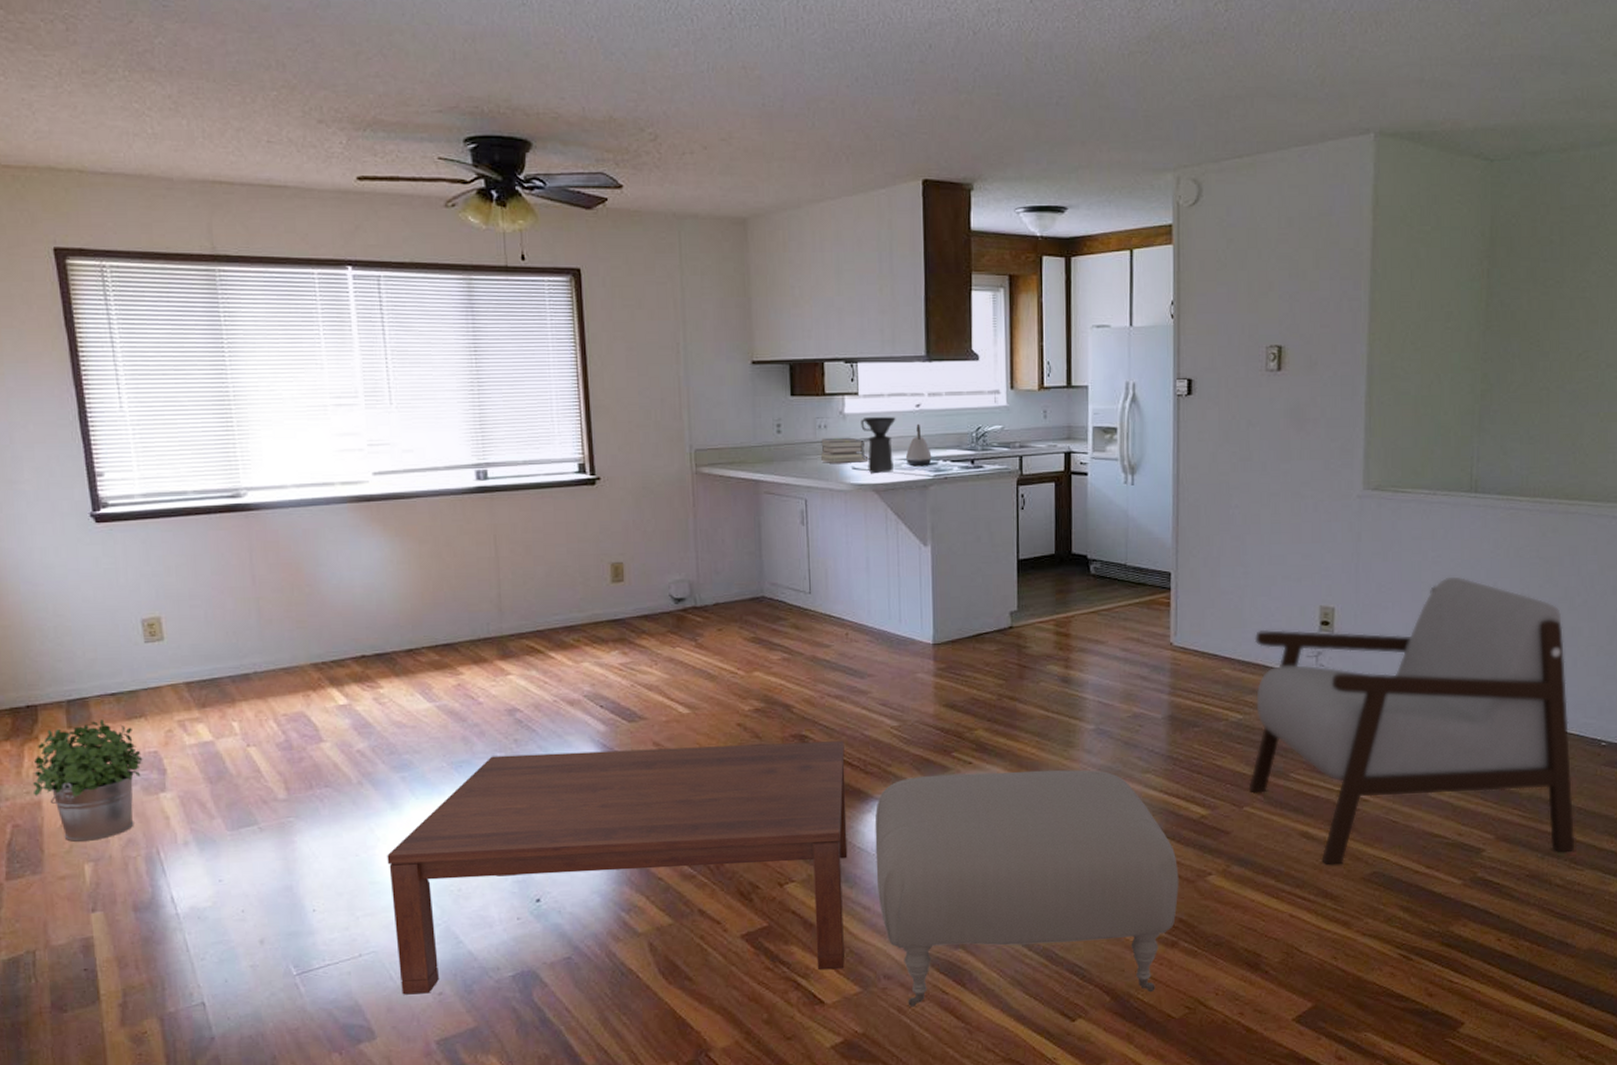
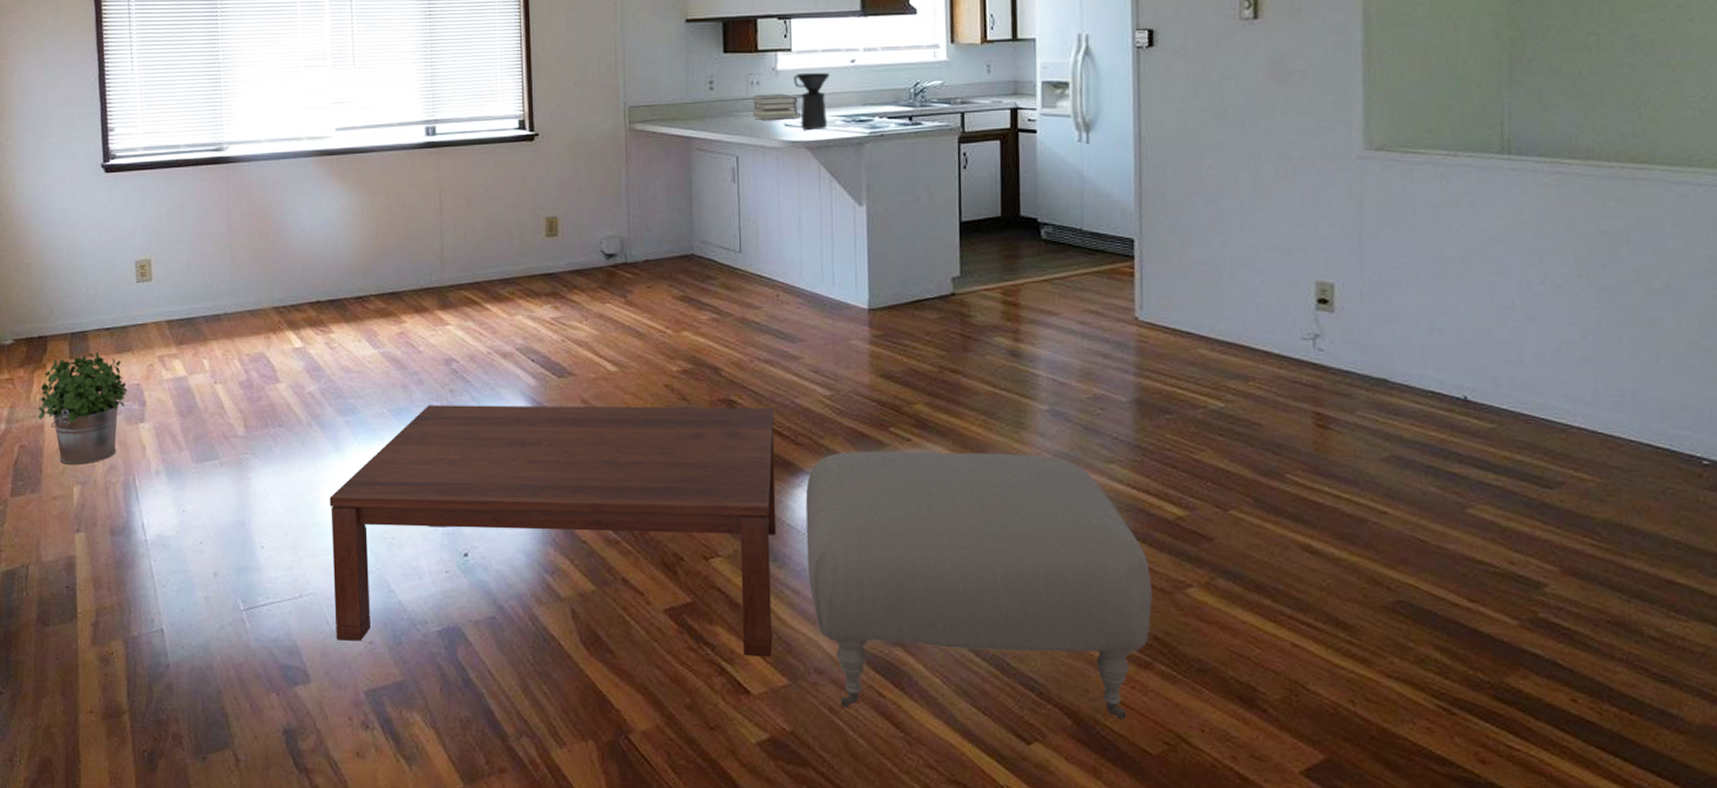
kettle: present [905,423,932,467] -> none [839,79,867,123]
armchair: present [1248,576,1575,866] -> none [1234,251,1674,598]

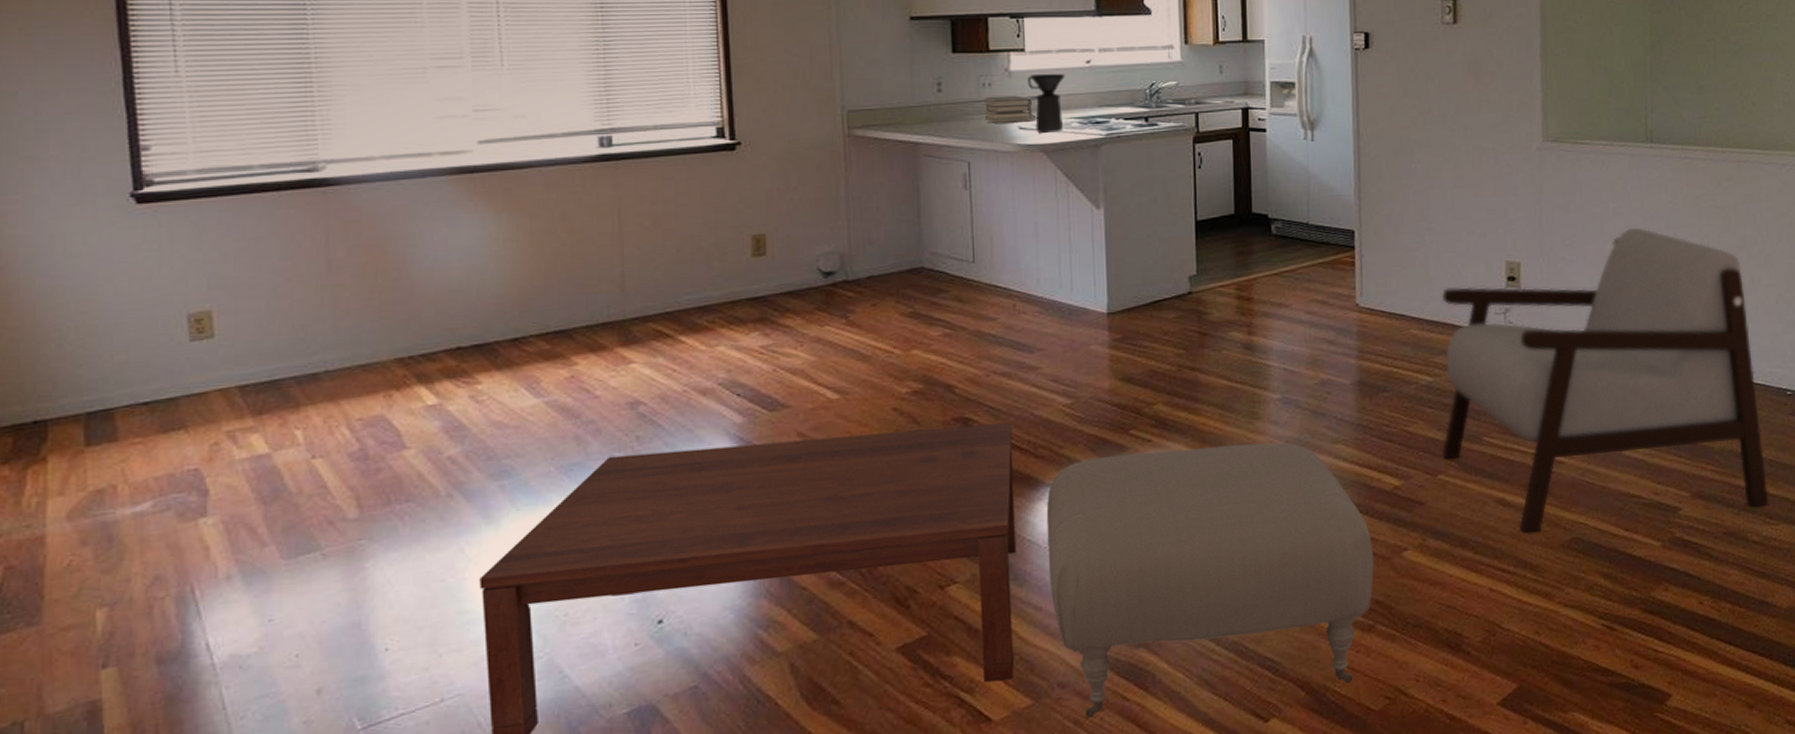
potted plant: present [37,352,128,465] -> none [34,434,180,584]
armchair: none [1234,251,1674,598] -> present [1441,227,1768,534]

